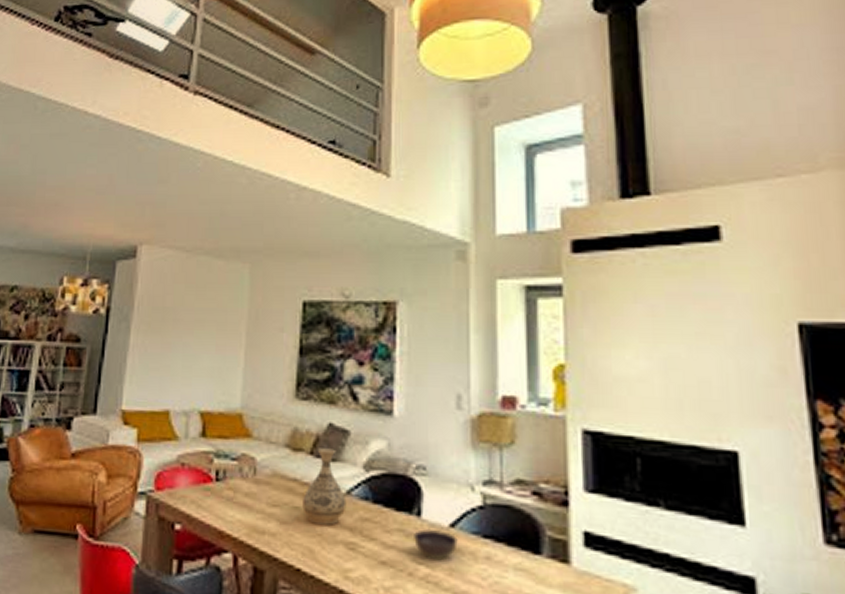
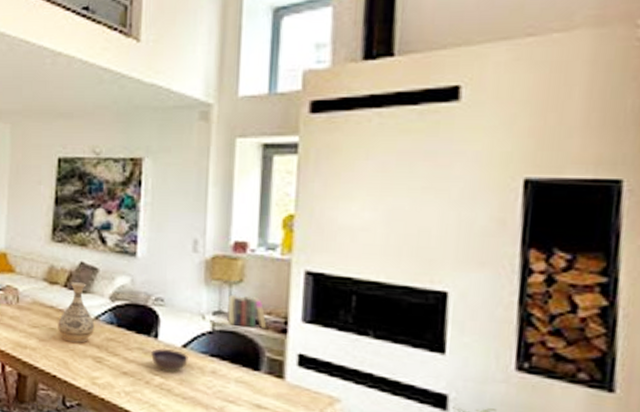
books: none [500,459,546,502] -> present [227,294,267,329]

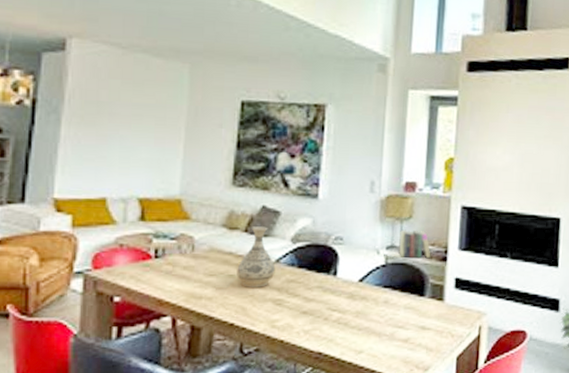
bowl: present [151,348,188,373] -> none [330,284,364,307]

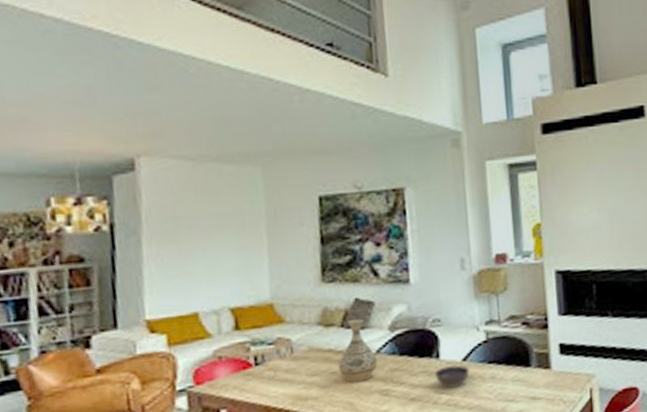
bowl: none [330,284,364,307] -> present [435,365,470,388]
books: present [399,229,431,259] -> none [497,301,532,331]

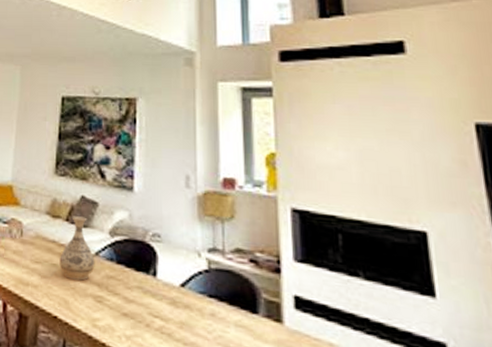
bowl: present [435,365,470,388] -> none [151,287,187,315]

